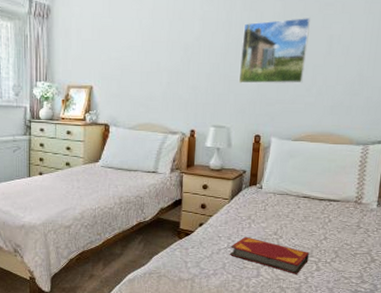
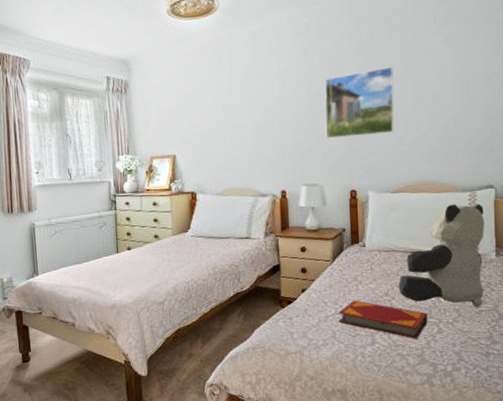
teddy bear: none [286,155,373,250] -> present [398,203,484,307]

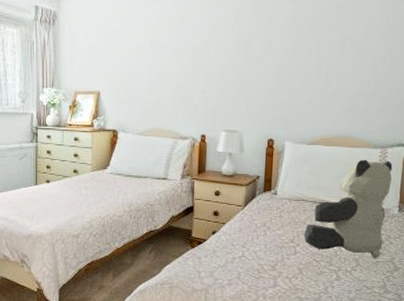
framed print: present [324,67,394,139] -> none [249,19,322,87]
hardback book: present [338,300,428,339] -> none [244,244,328,284]

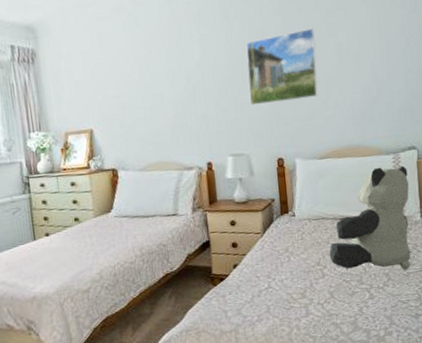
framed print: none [249,19,322,87] -> present [245,29,318,106]

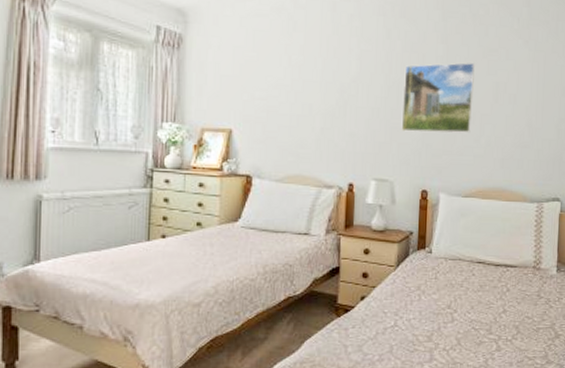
teddy bear: present [329,165,412,270] -> none [461,214,549,325]

